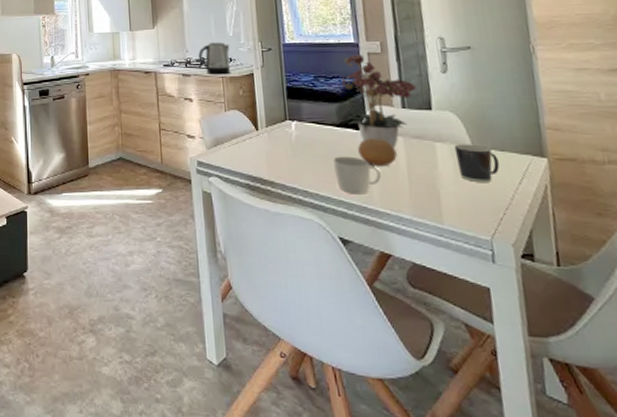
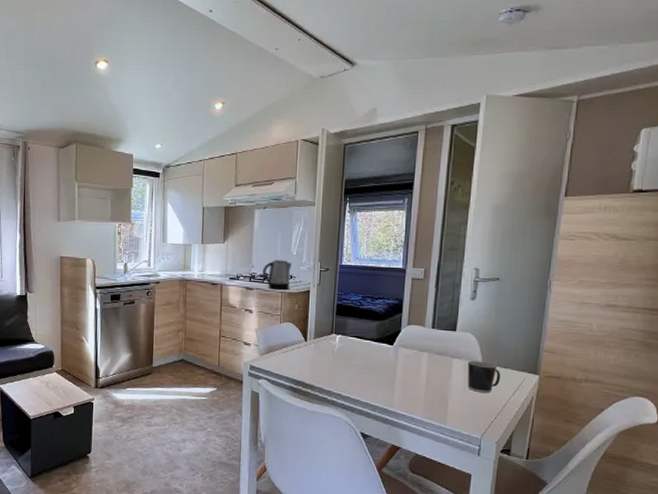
mug: present [333,156,381,196] -> none [366,366,404,400]
flower arrangement: present [342,54,417,148] -> none [385,279,448,362]
fruit: present [358,138,397,167] -> none [389,352,420,377]

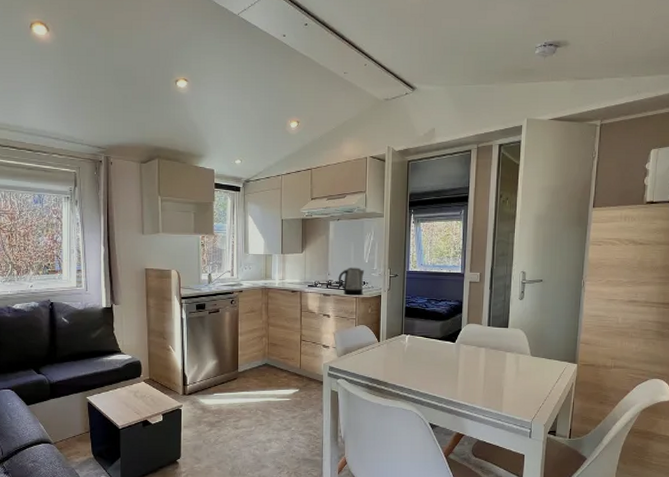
mug: present [467,360,501,394] -> none [518,353,547,382]

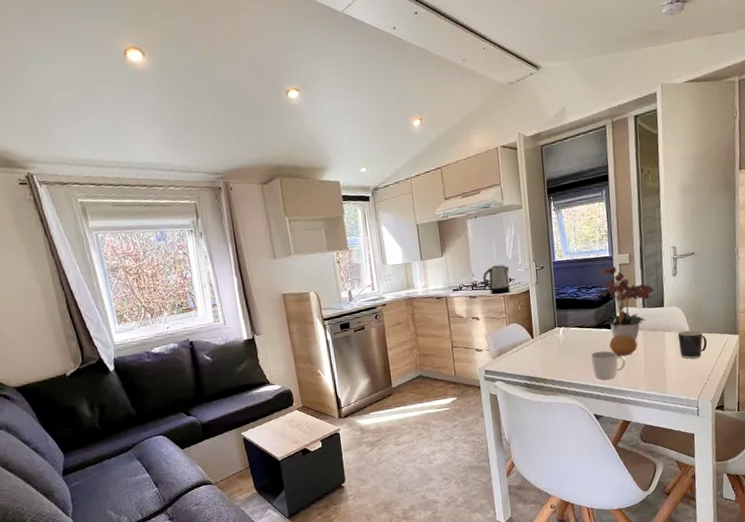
mug: none [433,363,465,393] -> present [591,350,625,382]
flower arrangement: none [448,283,501,356] -> present [599,266,655,340]
fruit: none [452,348,479,371] -> present [609,333,637,356]
mug: none [518,353,547,382] -> present [677,330,708,359]

